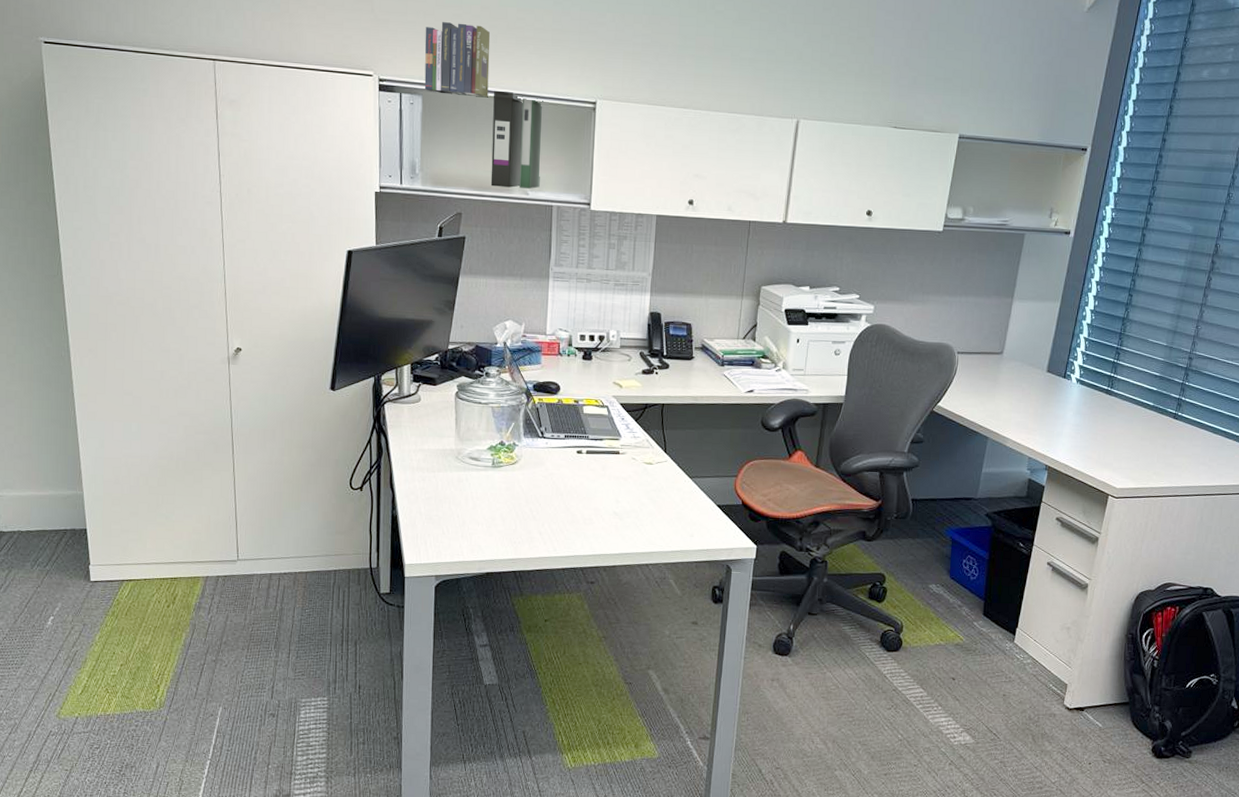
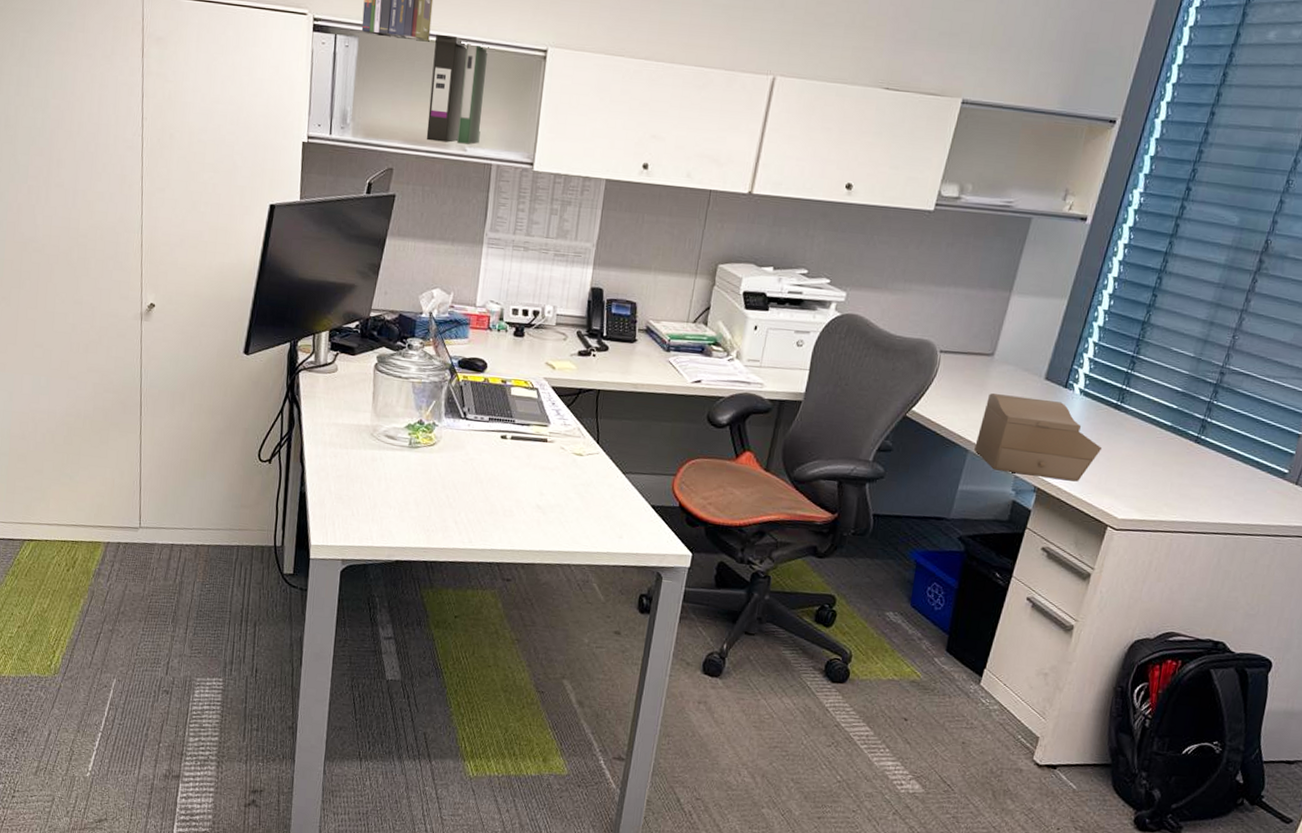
sewing box: none [993,386,1099,459] -> present [974,392,1102,482]

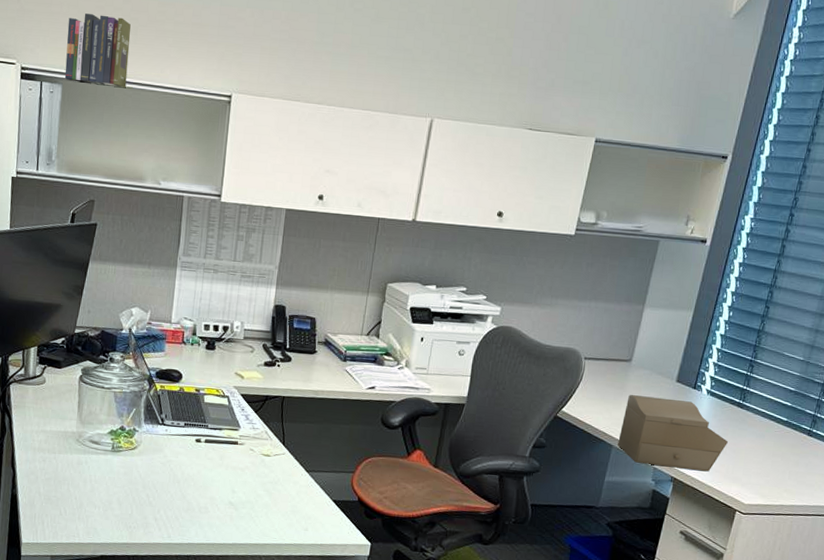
binder: present [426,34,467,143] -> none [124,81,160,177]
binder: present [456,41,489,145] -> none [151,88,180,179]

